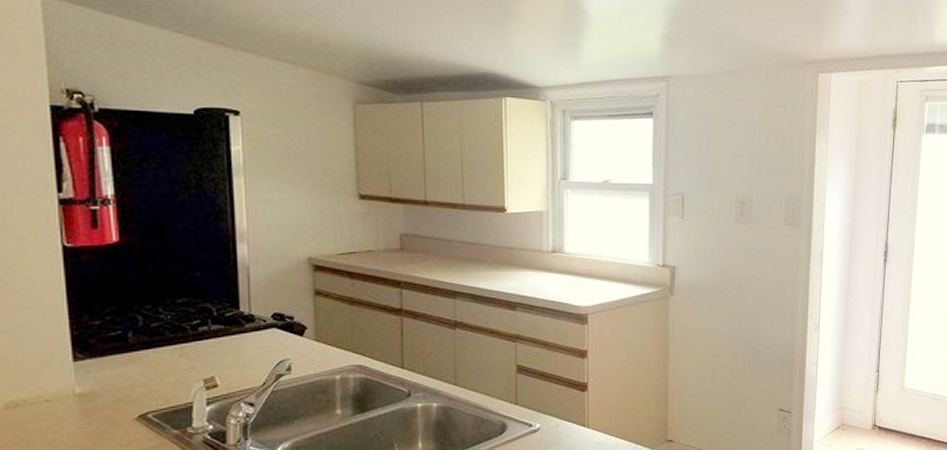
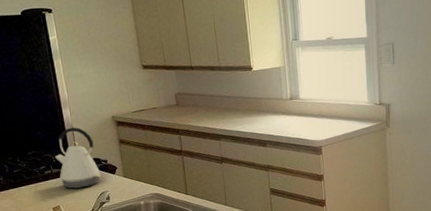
kettle: none [216,269,283,354] -> present [54,127,102,189]

